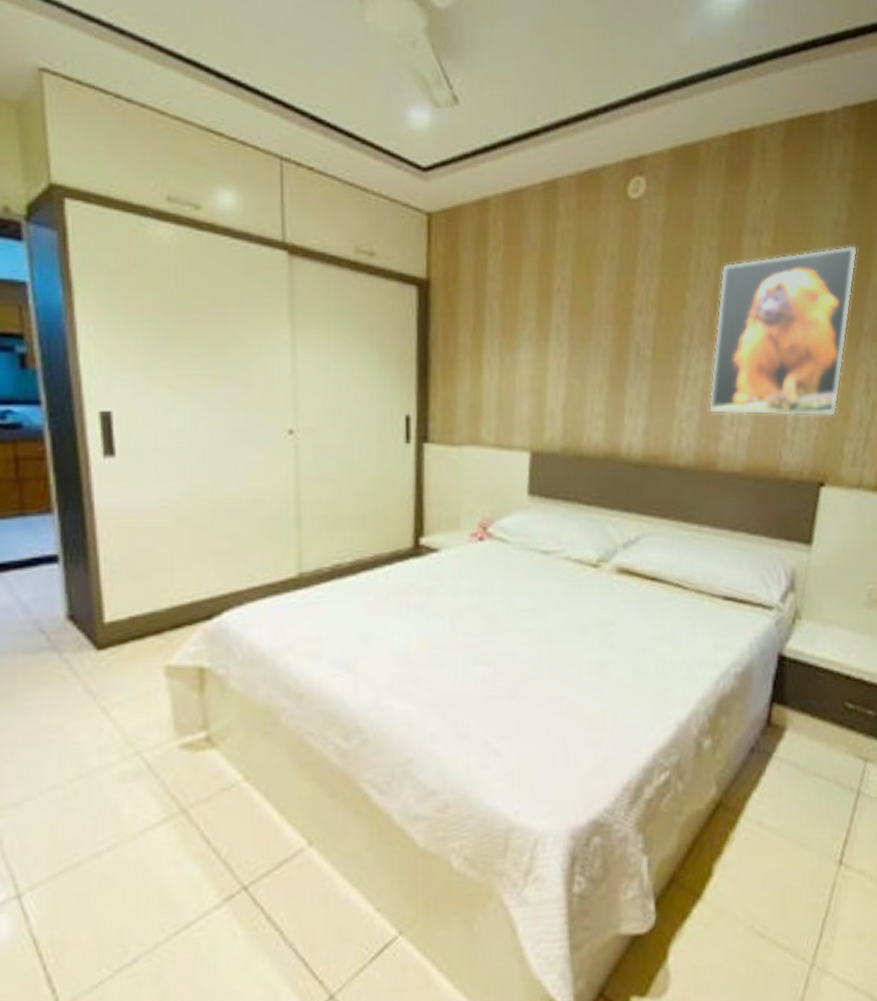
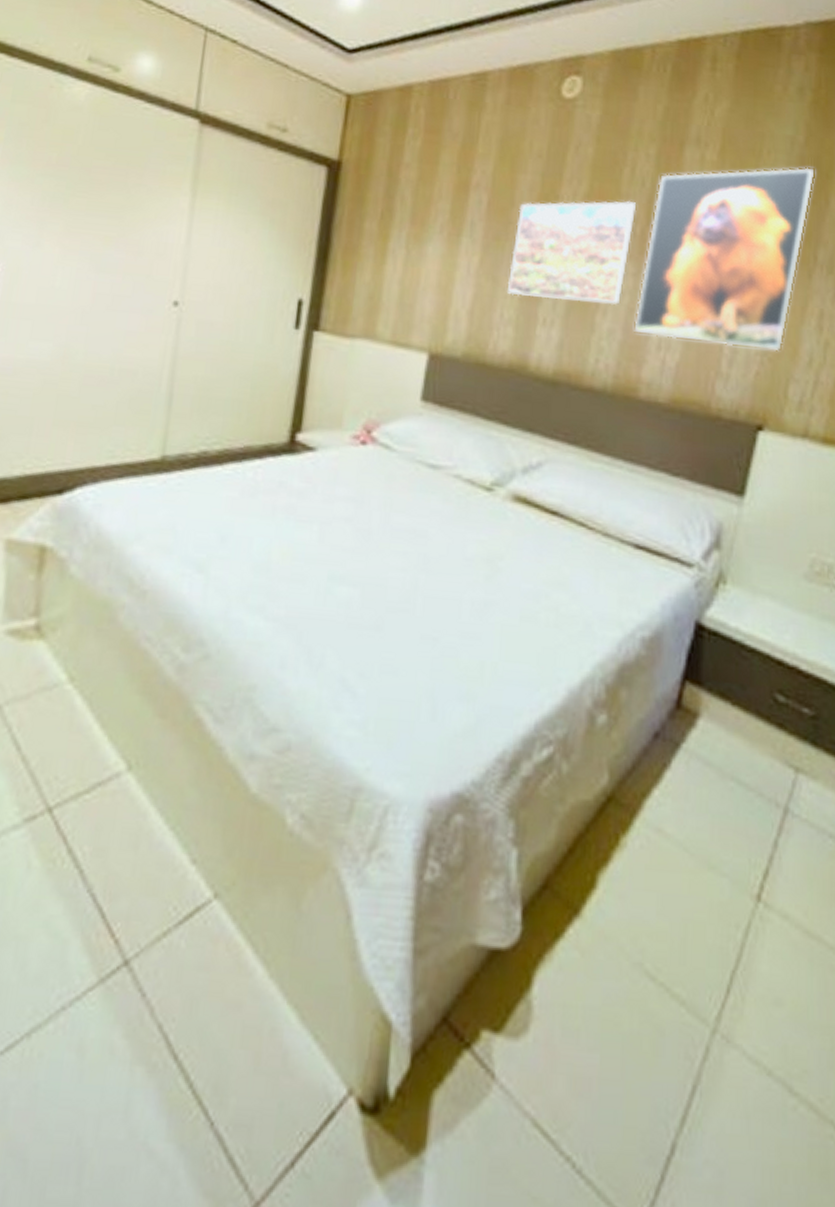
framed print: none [594,292,704,391] -> present [506,200,637,305]

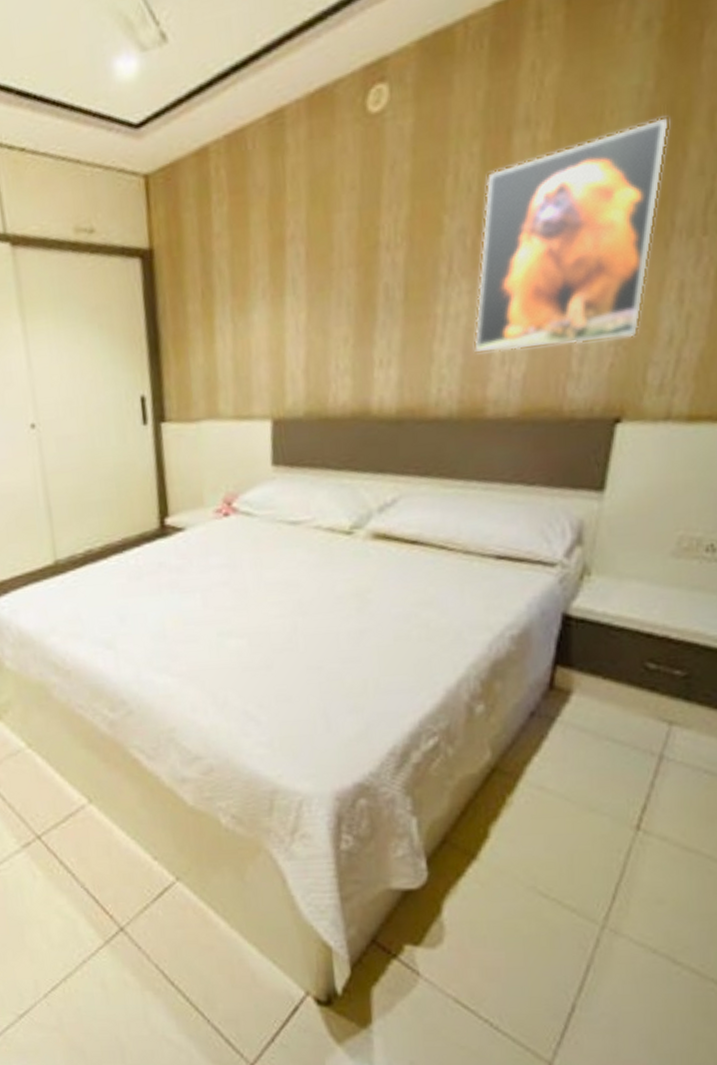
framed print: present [506,200,637,305] -> none [338,212,465,344]

